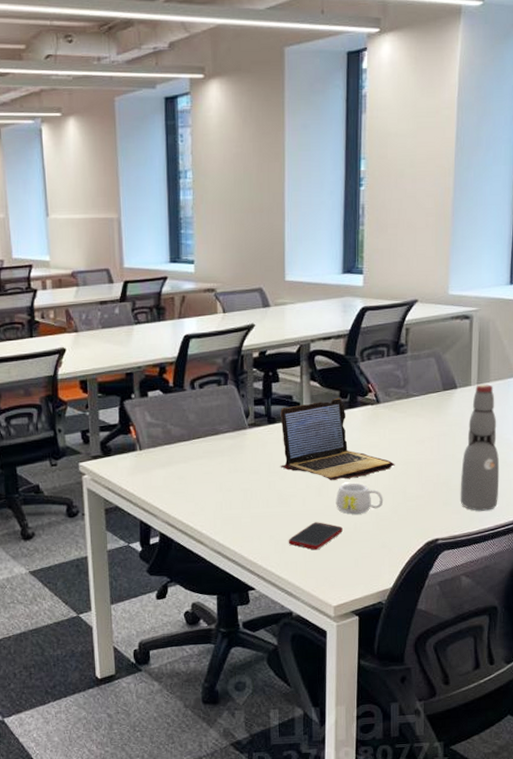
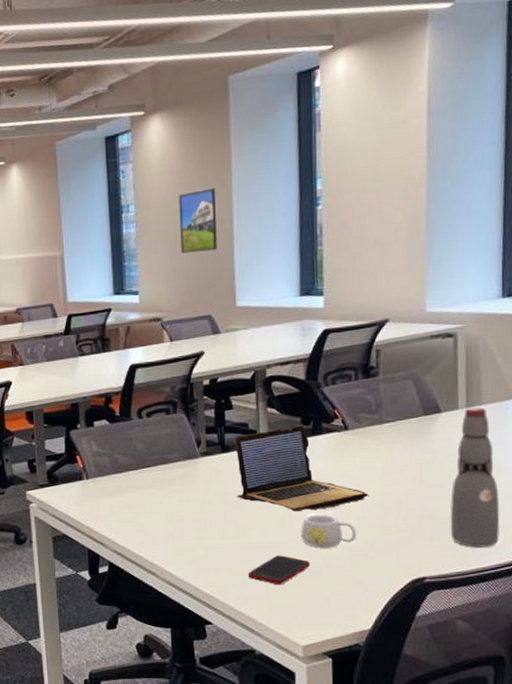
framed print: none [235,160,270,225] -> present [178,187,218,254]

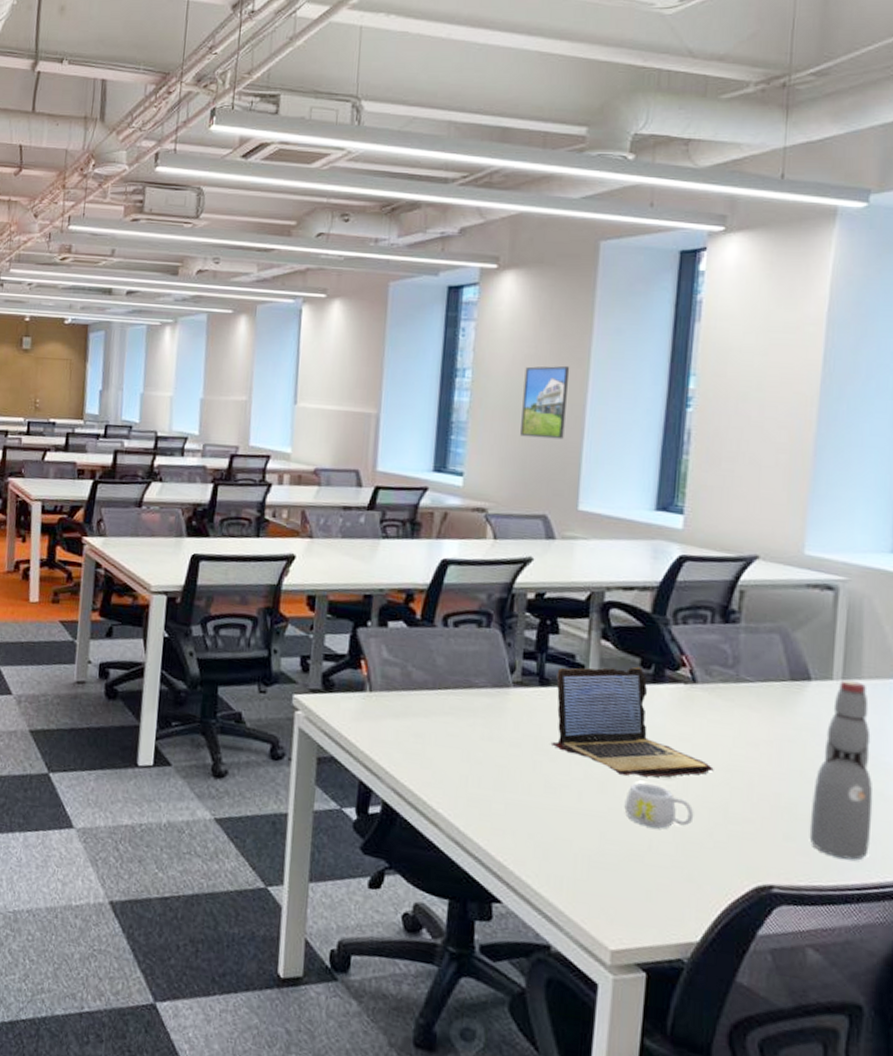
cell phone: present [247,555,310,585] -> none [553,827,632,867]

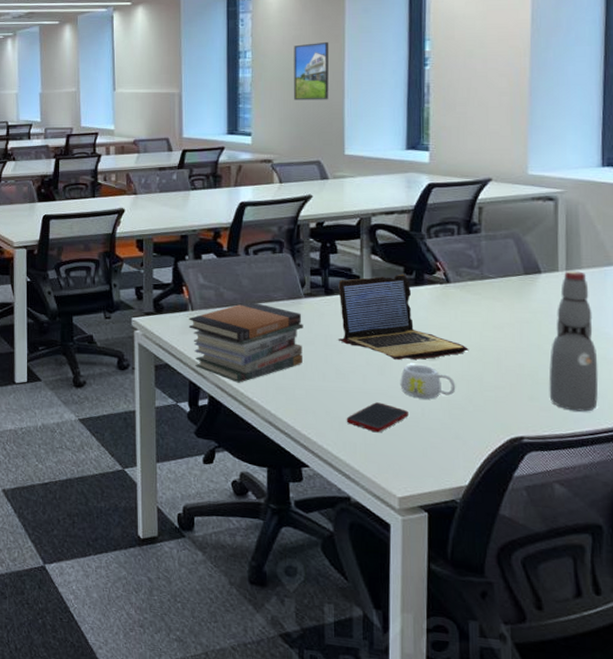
book stack: none [364,686,509,789] -> present [188,301,303,383]
cell phone: none [553,827,632,867] -> present [346,402,408,433]

